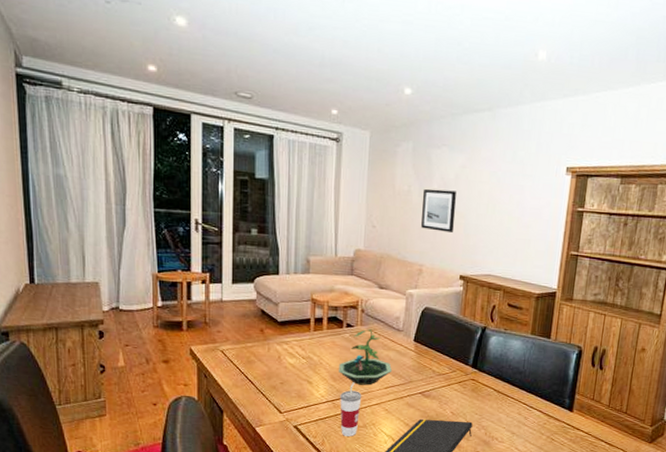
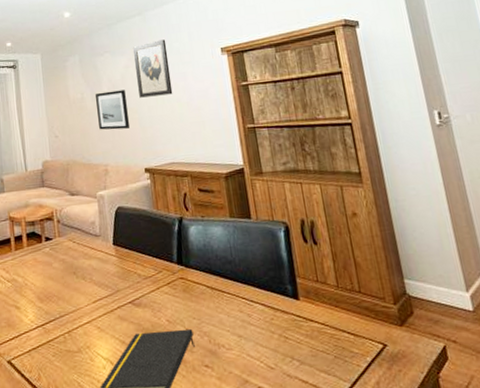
terrarium: present [339,328,392,386] -> none [44,238,97,303]
cup: present [340,382,362,437] -> none [49,300,73,366]
wall art: none [470,144,512,206] -> present [132,39,173,98]

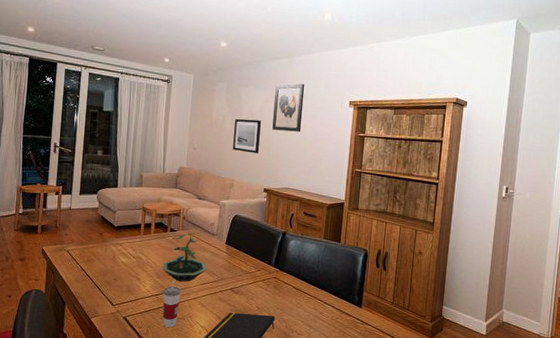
terrarium: none [44,238,97,303] -> present [163,232,207,282]
cup: none [49,300,73,366] -> present [162,279,181,327]

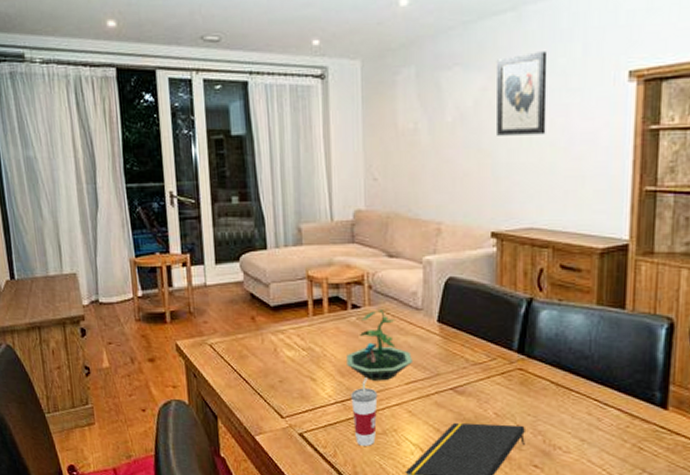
wall art: present [233,118,261,153] -> none [435,122,477,177]

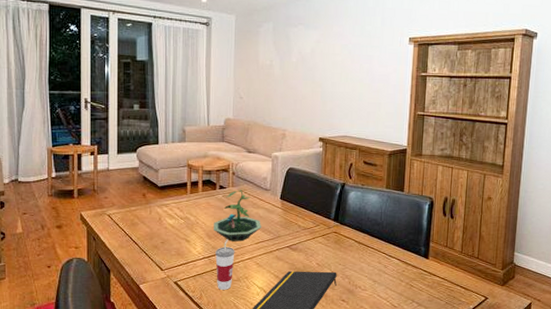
wall art: present [495,51,548,136] -> none [325,20,360,74]

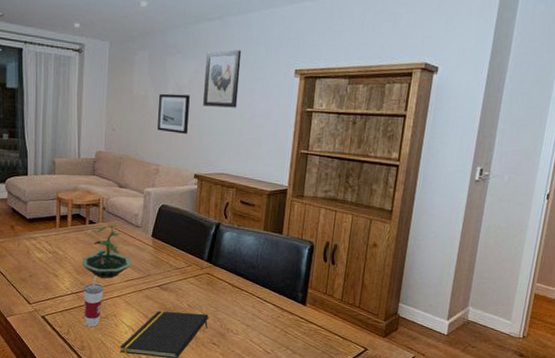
wall art: none [283,62,313,100] -> present [157,93,190,134]
wall art: none [325,20,360,74] -> present [203,50,242,108]

